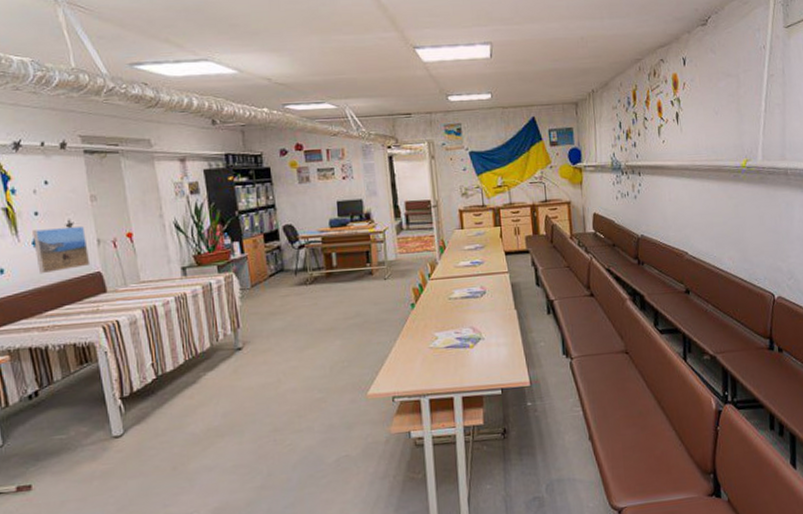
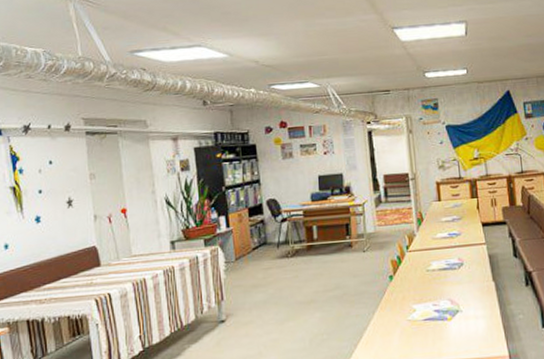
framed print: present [33,225,91,274] -> none [36,202,87,249]

